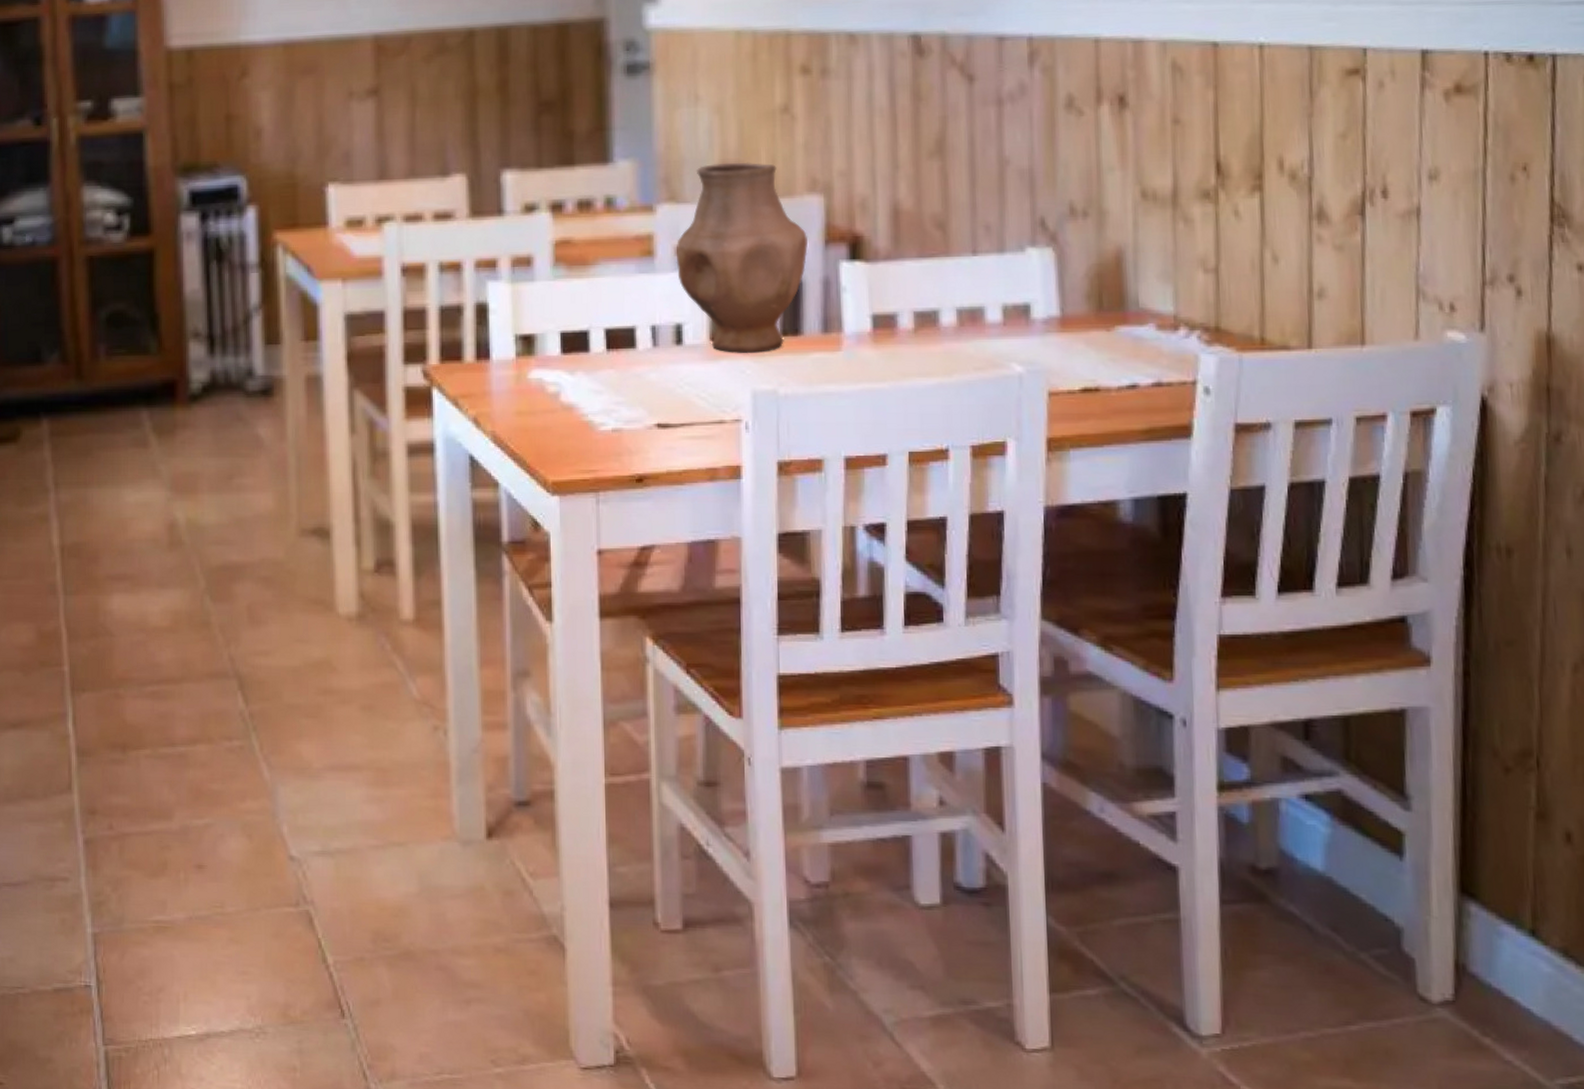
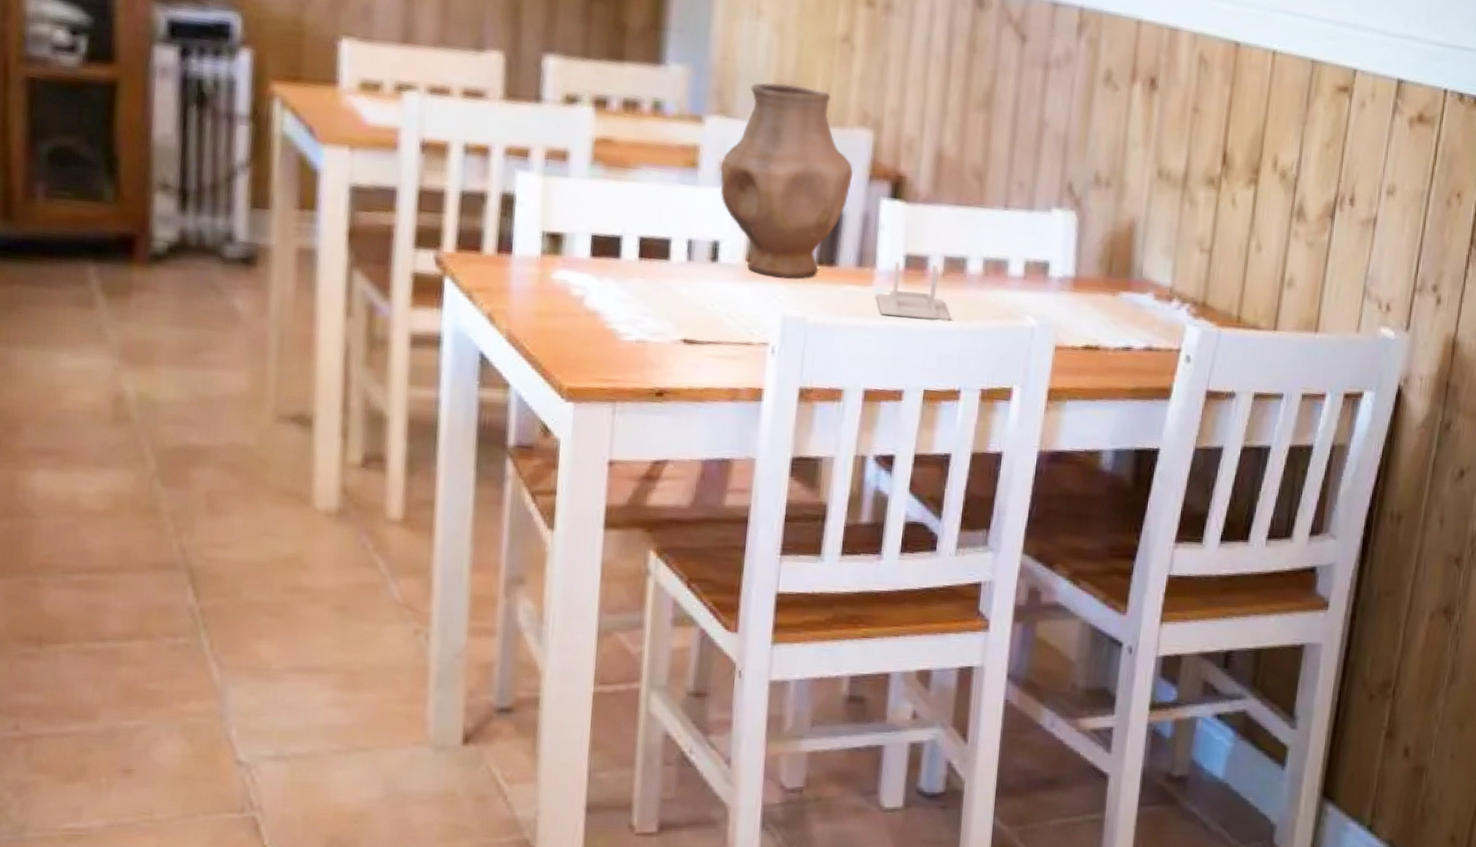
napkin holder: none [845,322,929,379] -> present [875,262,951,321]

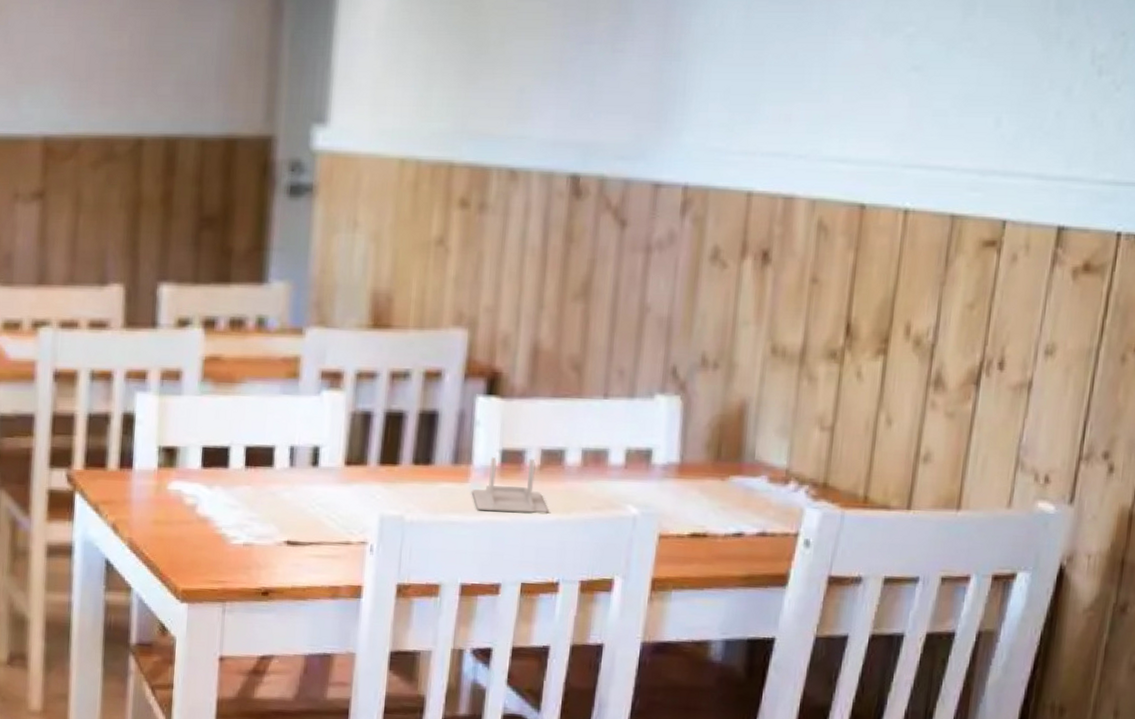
vase: present [720,82,853,278] -> none [319,290,448,479]

